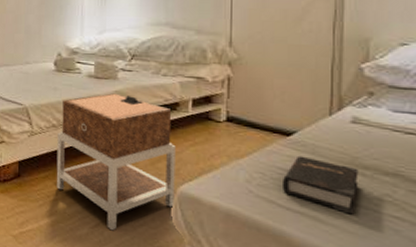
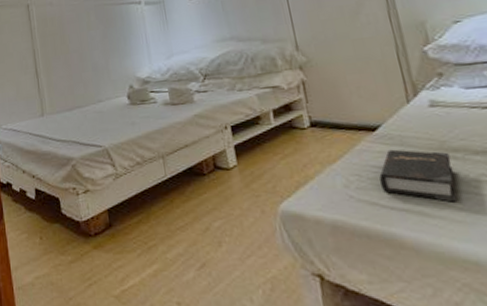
nightstand: present [56,93,176,231] -> none [143,117,279,269]

